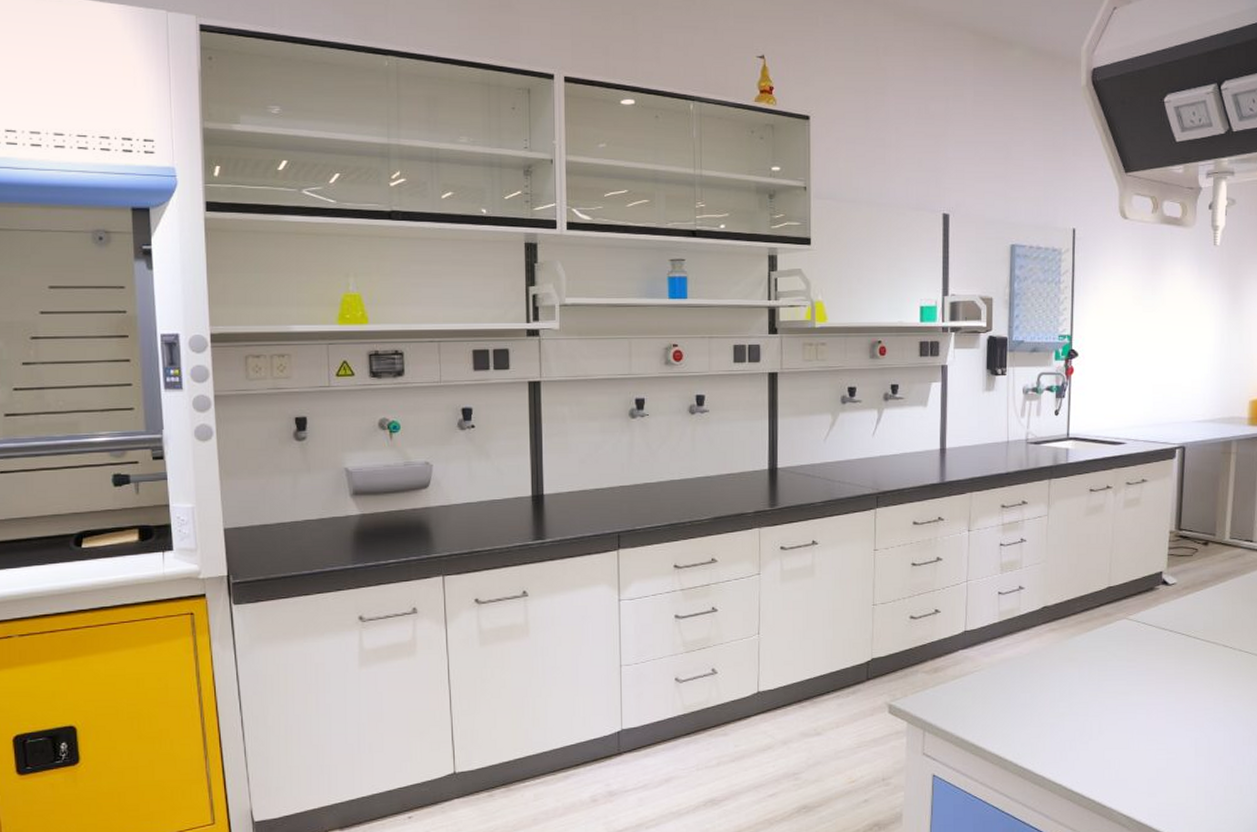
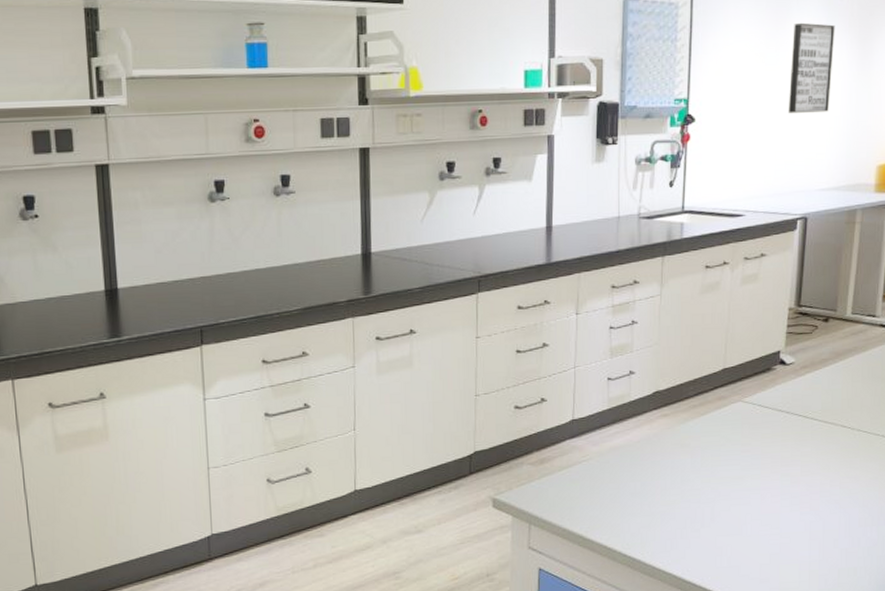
wall art: none [1164,269,1207,351] -> present [788,22,835,113]

